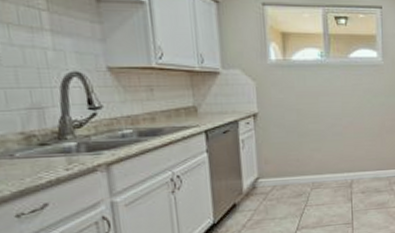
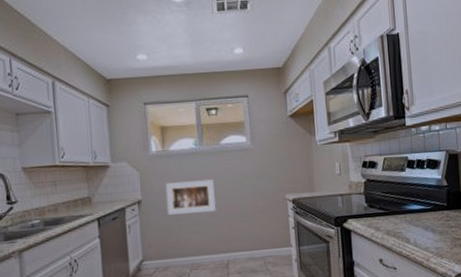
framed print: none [285,94,342,131] -> present [165,178,217,215]

